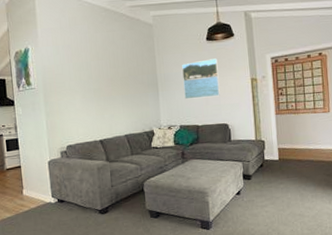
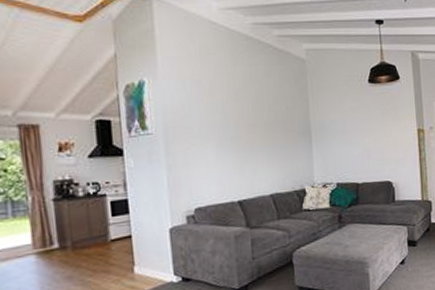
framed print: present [182,58,220,100] -> none [340,104,383,152]

